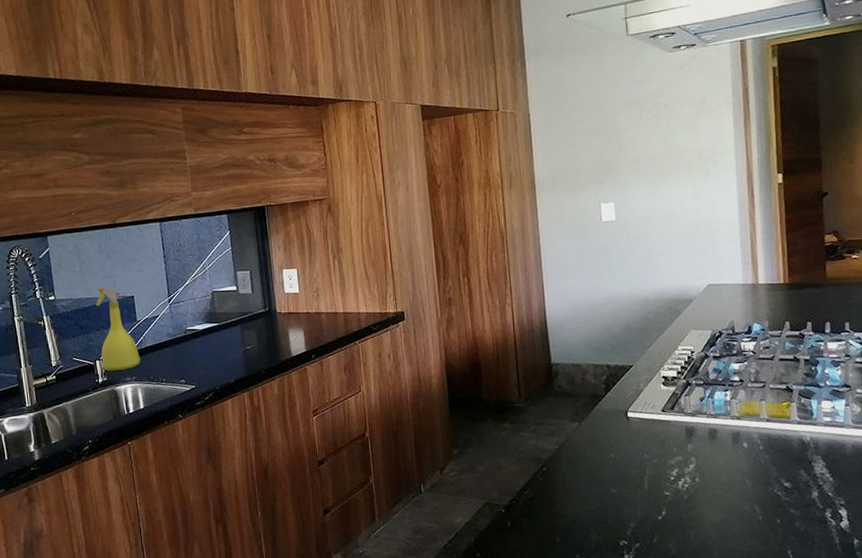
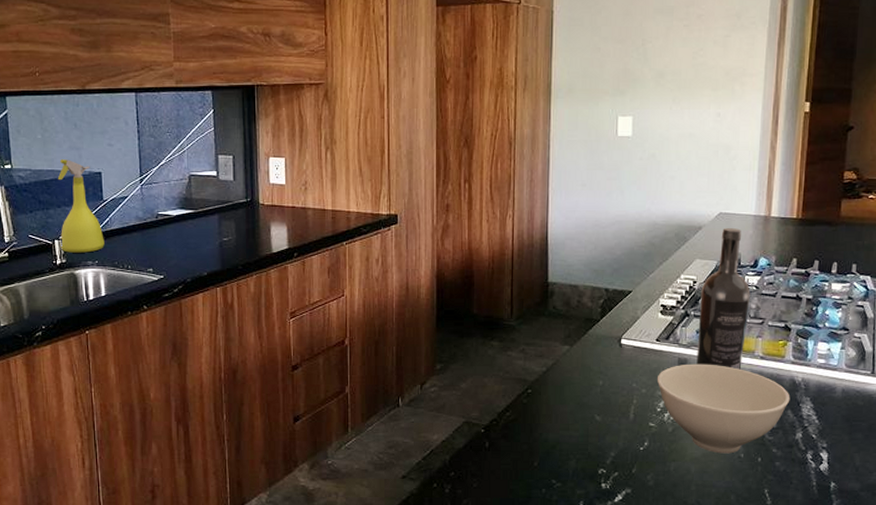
bowl: none [666,430,802,518] -> present [656,364,790,454]
wine bottle: none [699,297,750,434] -> present [696,227,751,370]

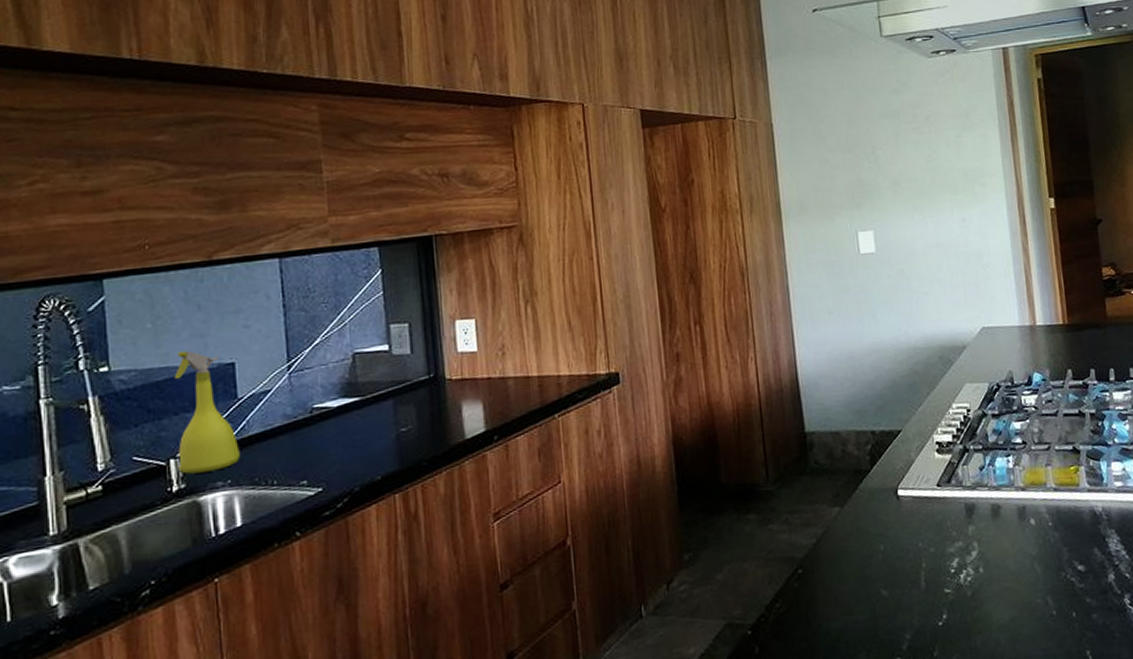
bowl: present [656,364,790,454] -> none [944,505,1094,615]
wine bottle: present [696,227,751,370] -> none [976,342,1036,509]

